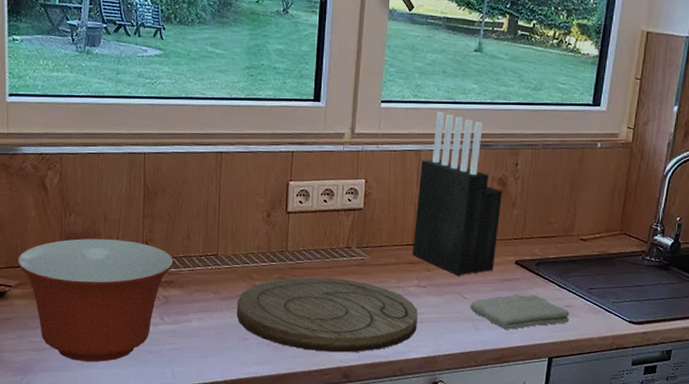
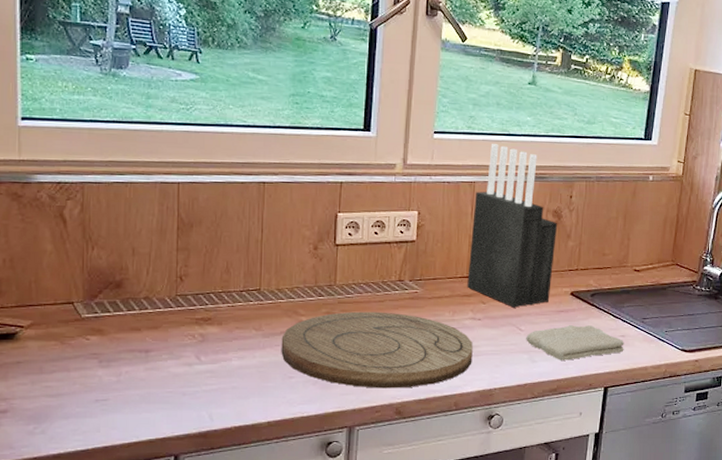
mixing bowl: present [17,238,175,362] -> none [30,274,212,407]

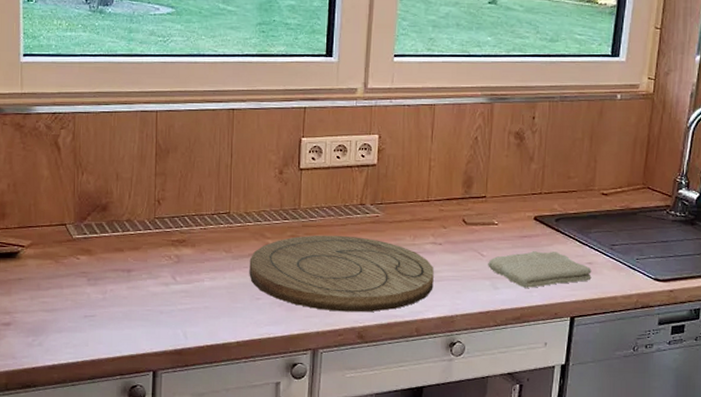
knife block: present [467,144,558,308] -> none [428,65,520,233]

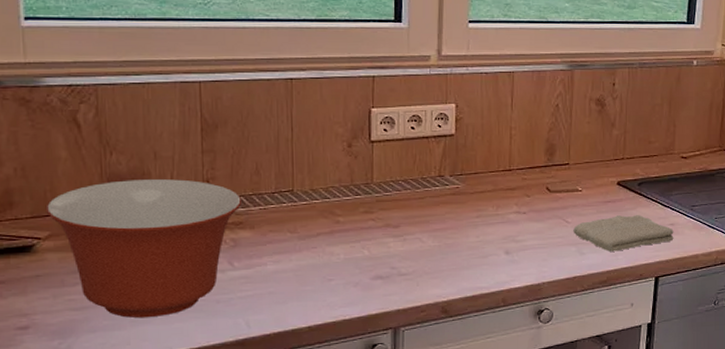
mixing bowl: none [29,198,186,323] -> present [45,179,242,318]
cutting board: present [249,235,434,312] -> none [318,209,519,288]

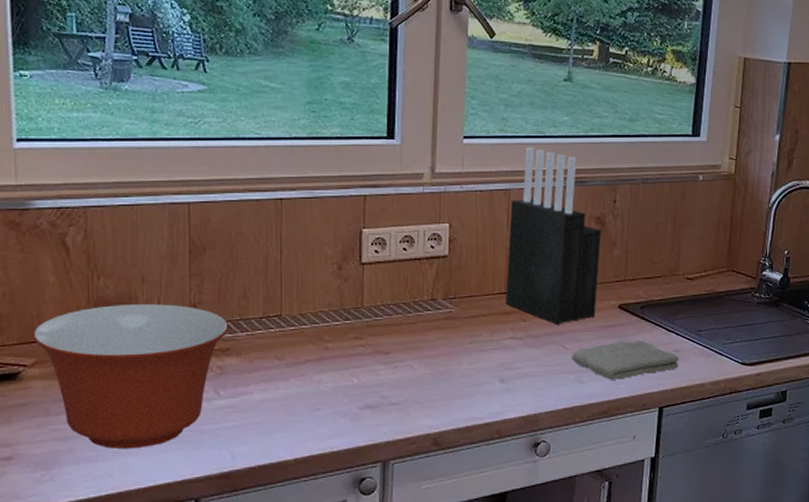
knife block: none [510,32,601,200] -> present [505,147,602,325]

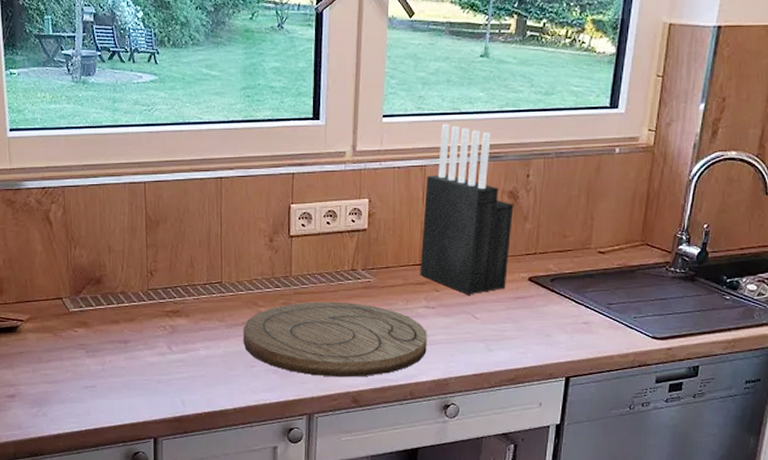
mixing bowl: present [32,304,230,449] -> none [26,271,179,393]
cutting board: none [306,334,514,418] -> present [243,301,427,377]
washcloth: present [572,340,679,380] -> none [482,312,588,349]

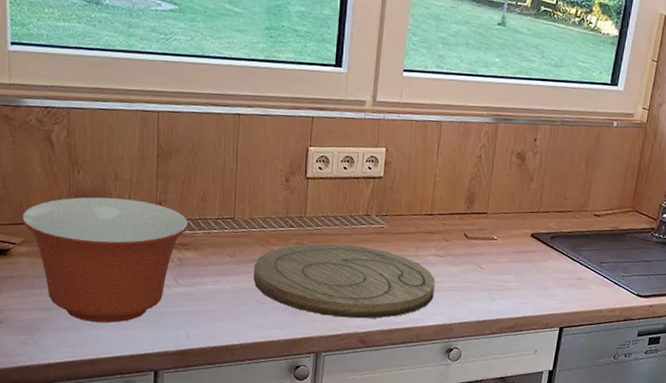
mixing bowl: none [26,271,179,393] -> present [21,197,189,323]
knife block: present [420,124,514,295] -> none [431,84,521,247]

